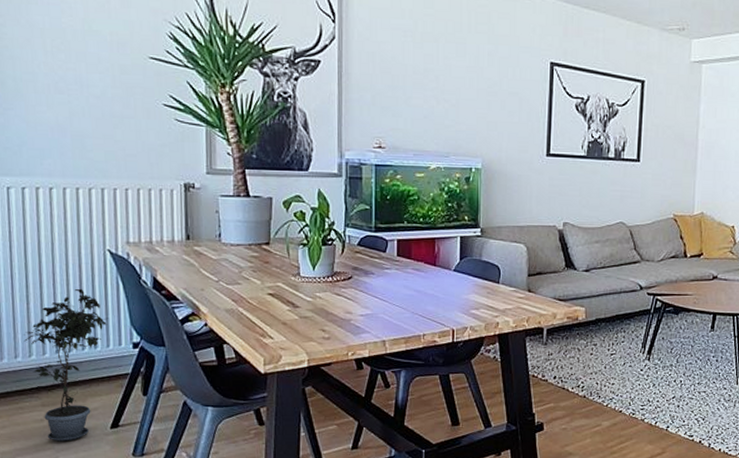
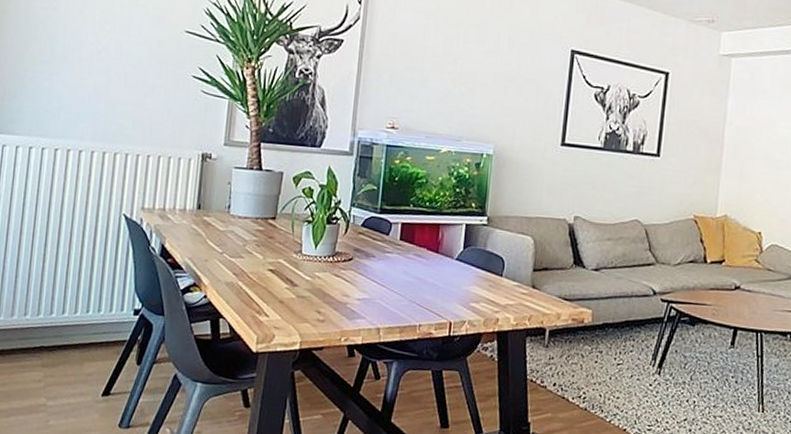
potted plant: present [23,288,109,442] -> none [34,250,115,406]

